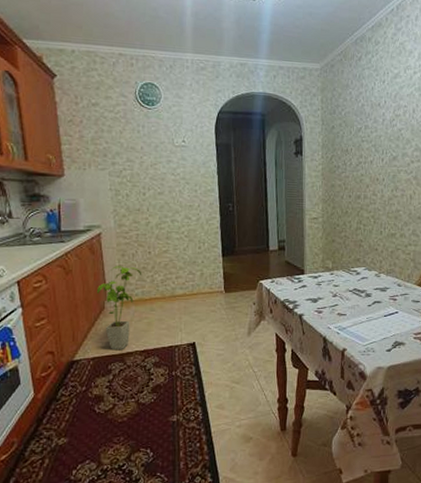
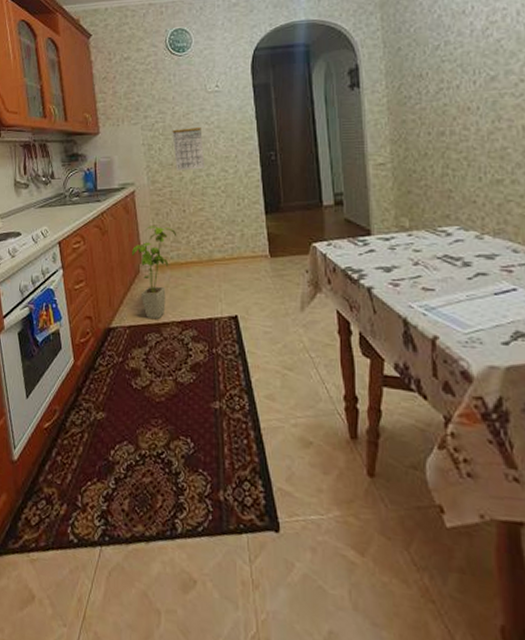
calendar: none [139,177,171,217] -> present [172,127,205,171]

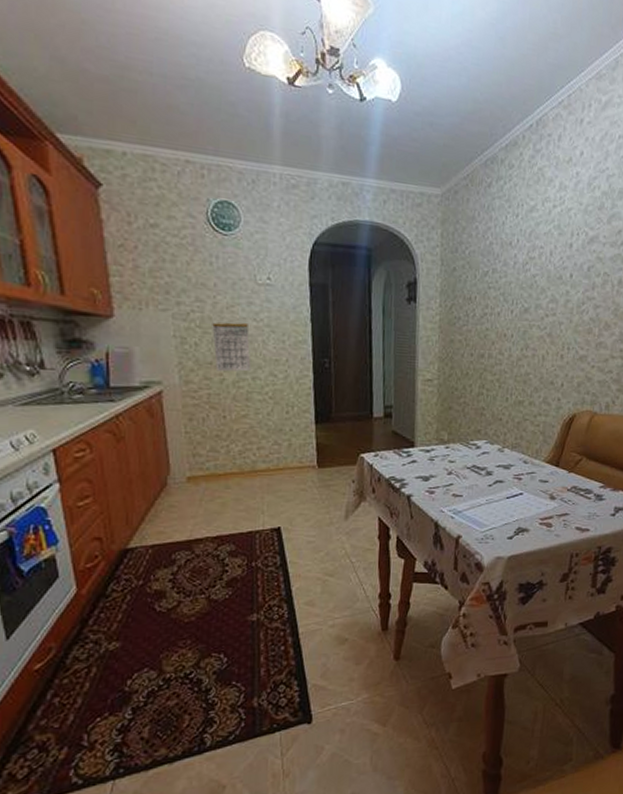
house plant: present [132,226,177,319] -> none [157,432,215,535]

